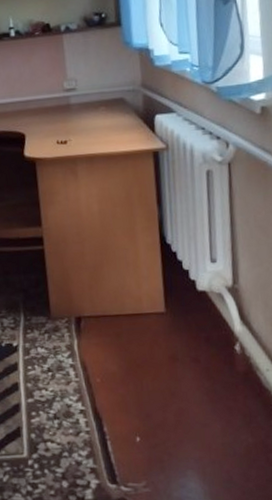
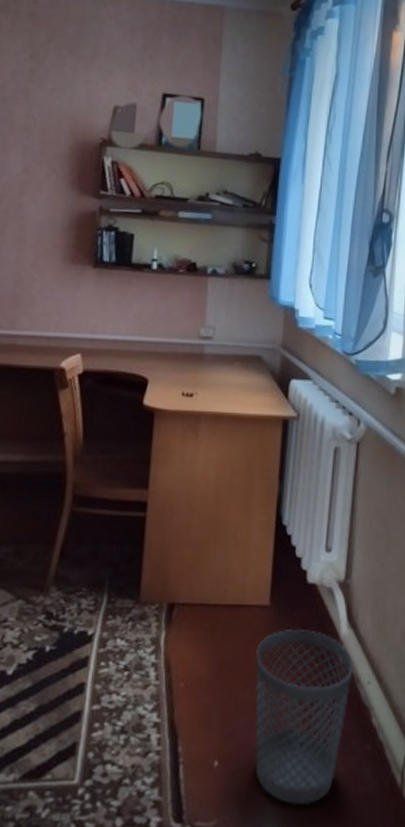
wastebasket: none [159,329,253,470] -> present [255,628,354,806]

